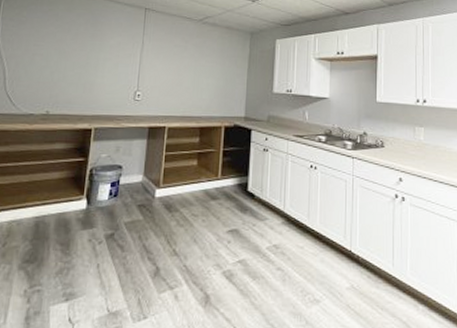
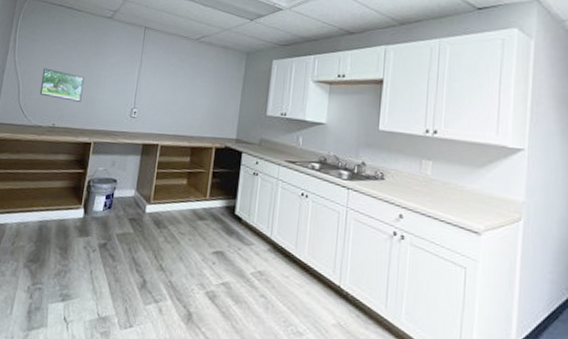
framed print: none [29,52,81,87] -> present [39,68,84,102]

